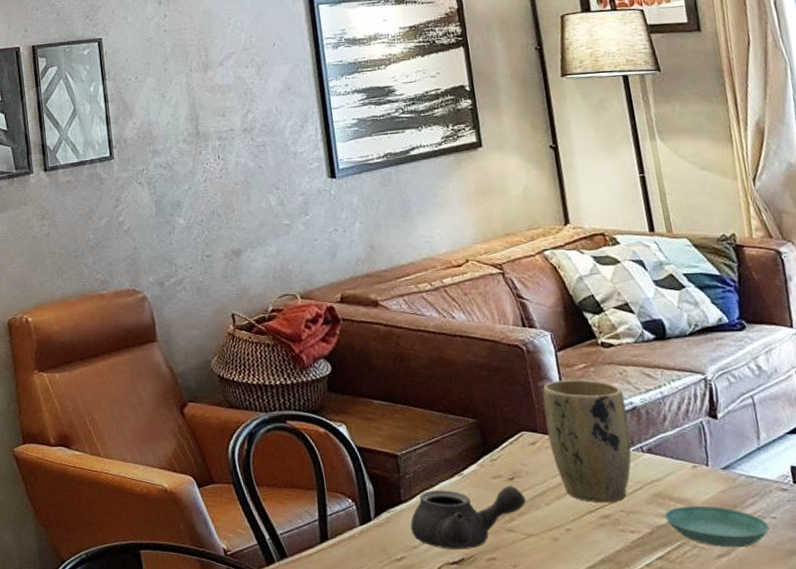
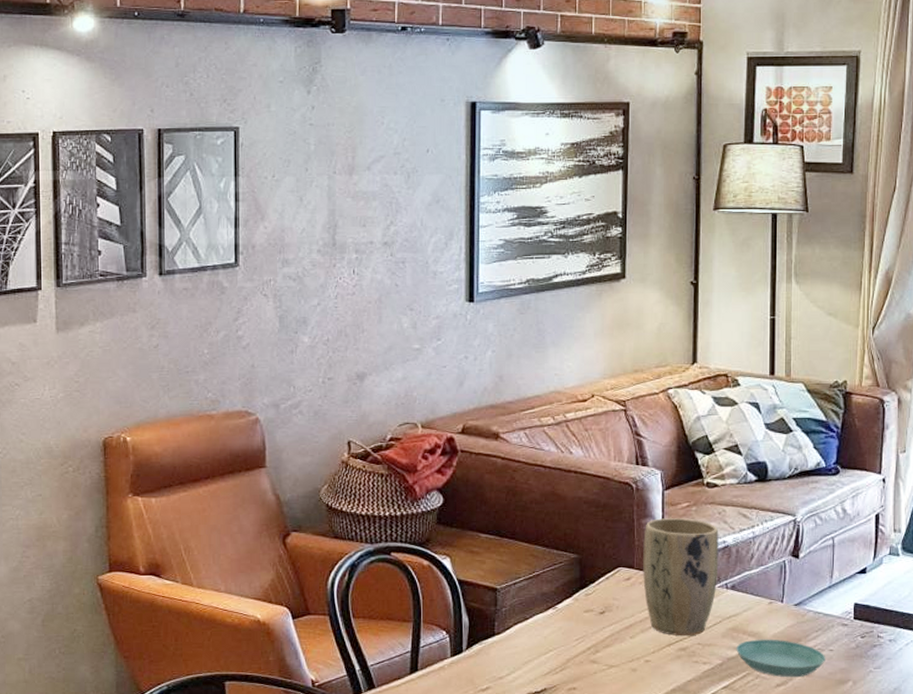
teapot: present [410,486,526,549] -> none [499,620,612,680]

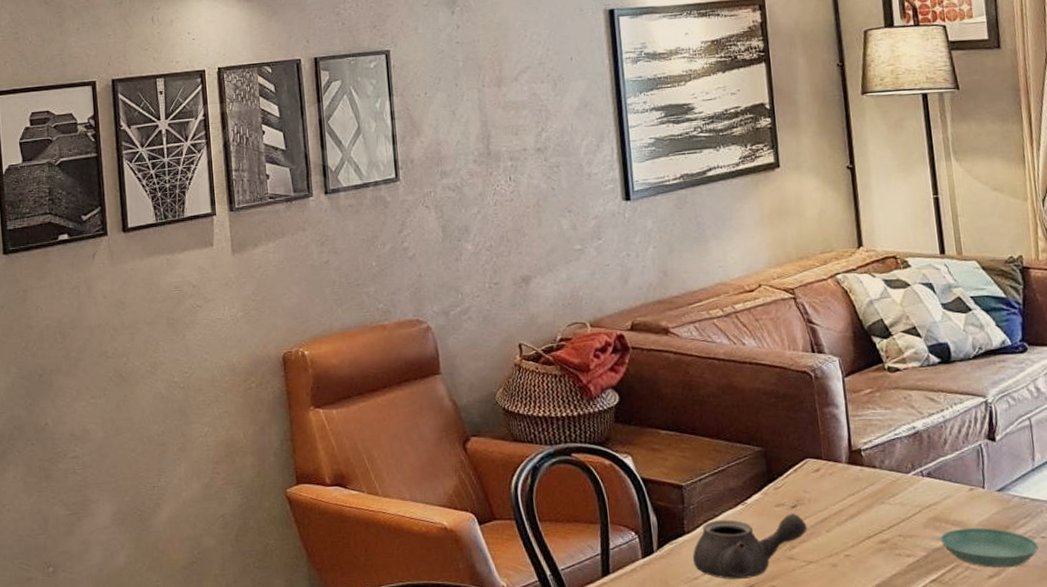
teapot: none [499,620,612,680] -> present [692,514,807,579]
plant pot: present [643,518,719,636] -> none [828,405,912,528]

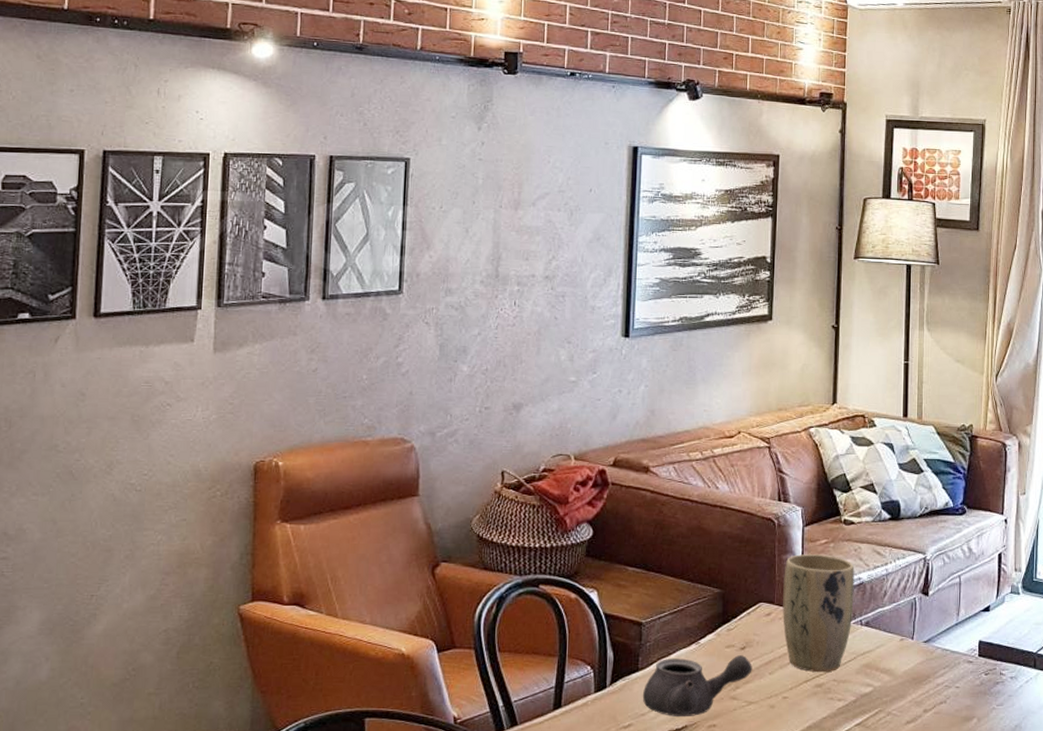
plant pot: none [828,405,912,528] -> present [783,554,855,673]
saucer: present [940,527,1039,569] -> none [869,675,952,715]

